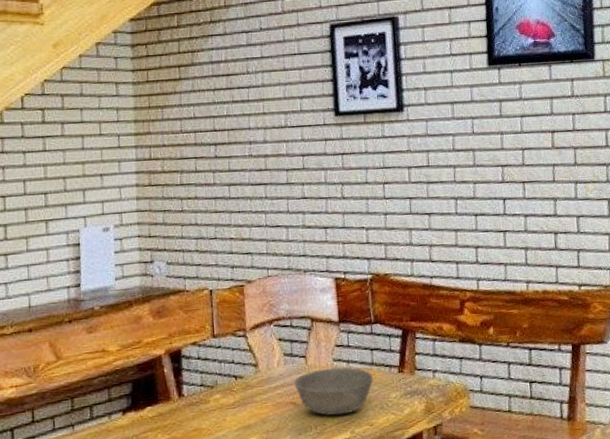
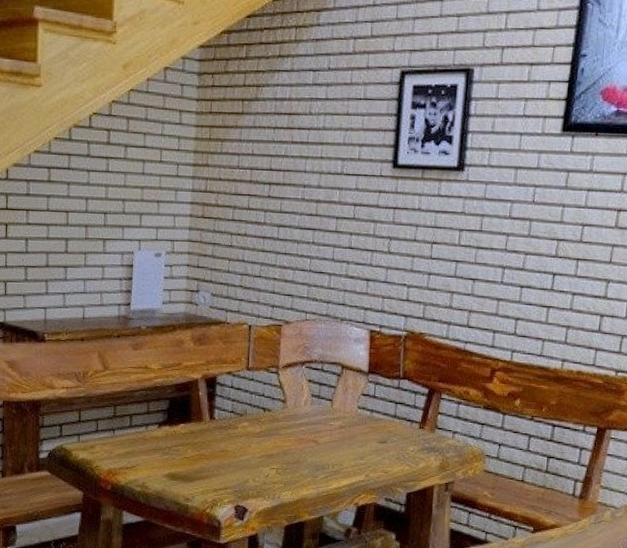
bowl: present [294,367,374,416] -> none [318,414,395,459]

